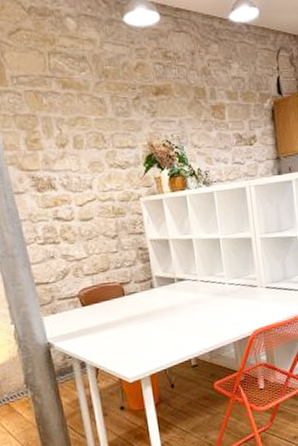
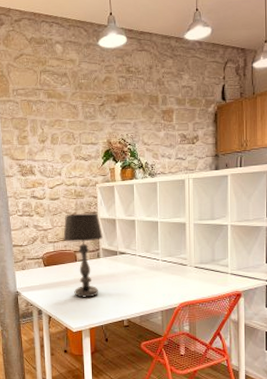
table lamp: none [103,233,157,340] -> present [63,213,104,298]

